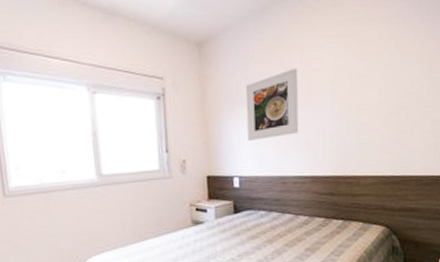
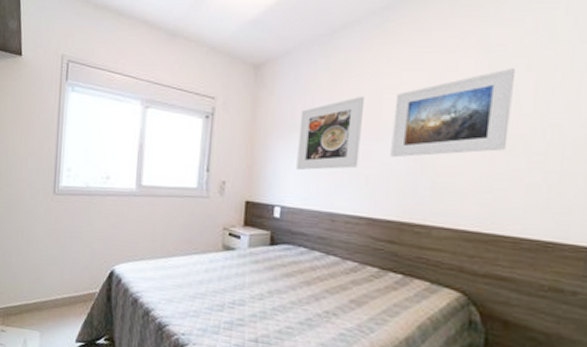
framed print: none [322,37,406,122] -> present [390,68,515,158]

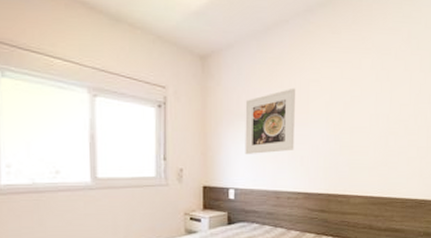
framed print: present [390,68,515,158] -> none [318,68,397,141]

